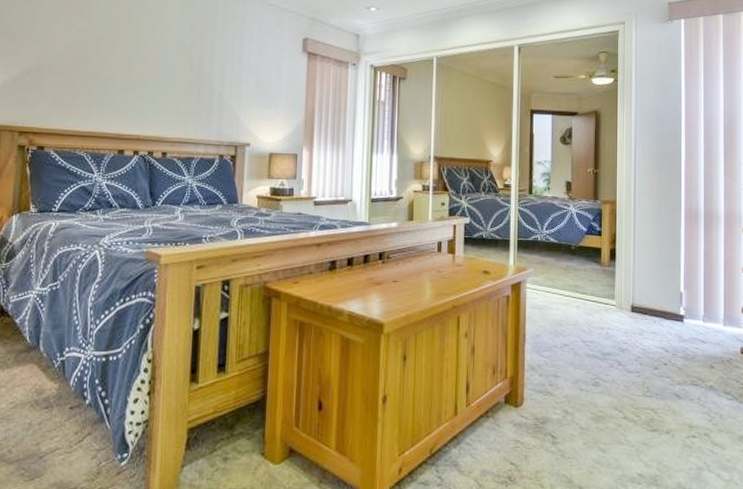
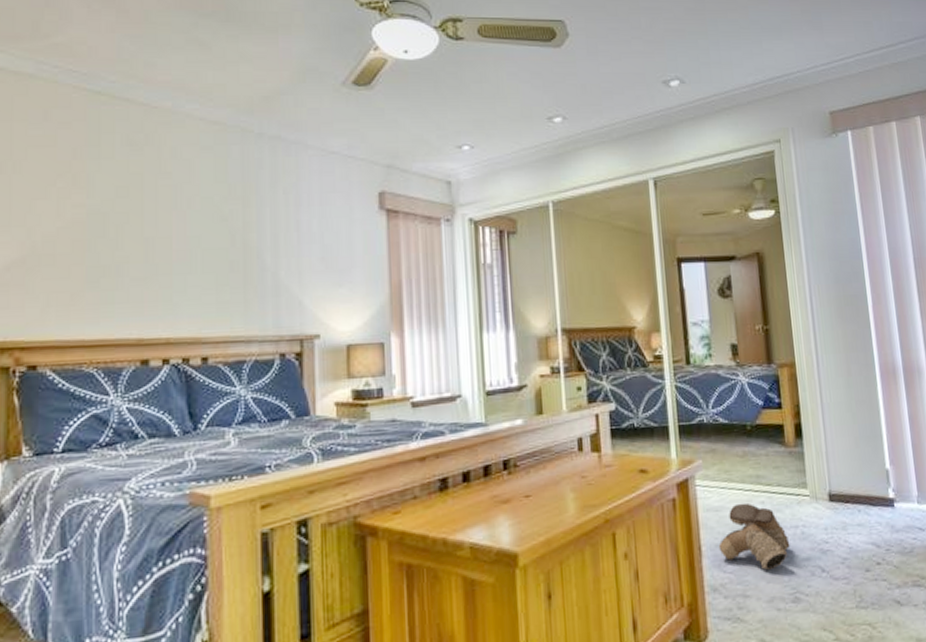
boots: none [539,305,596,358] -> present [718,502,790,570]

